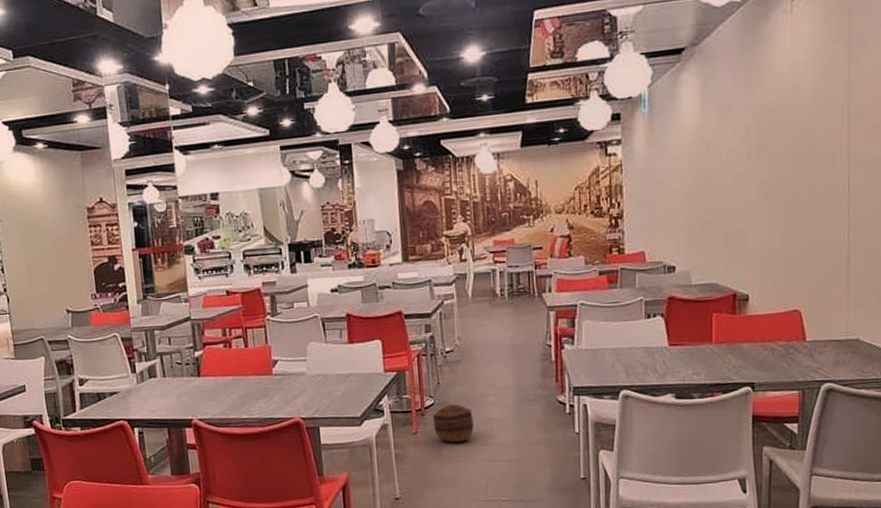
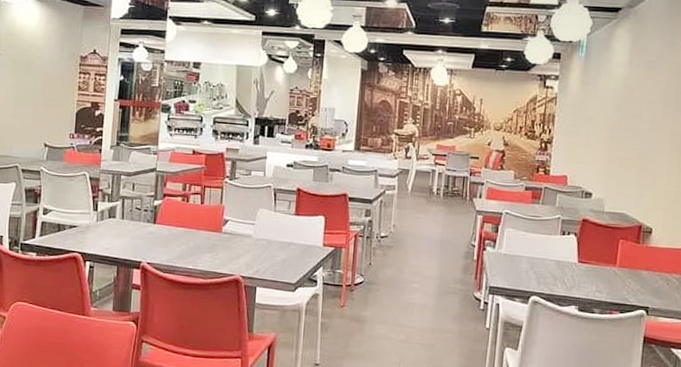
basket: present [433,403,474,443] -> none [360,284,397,321]

